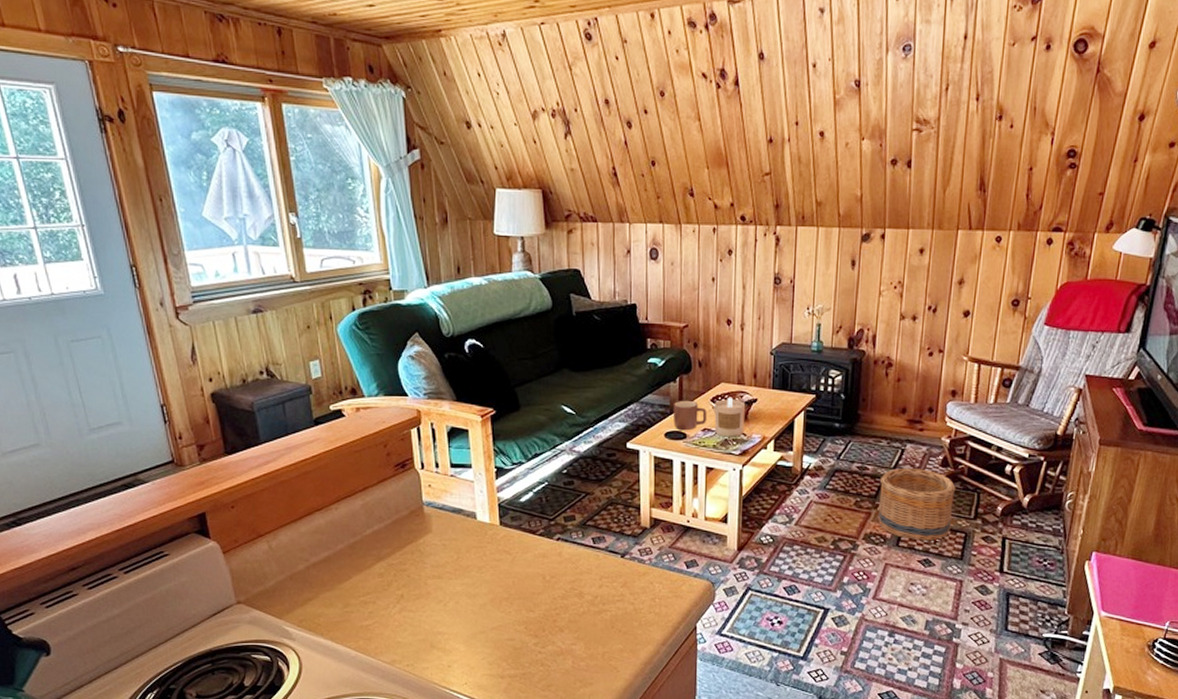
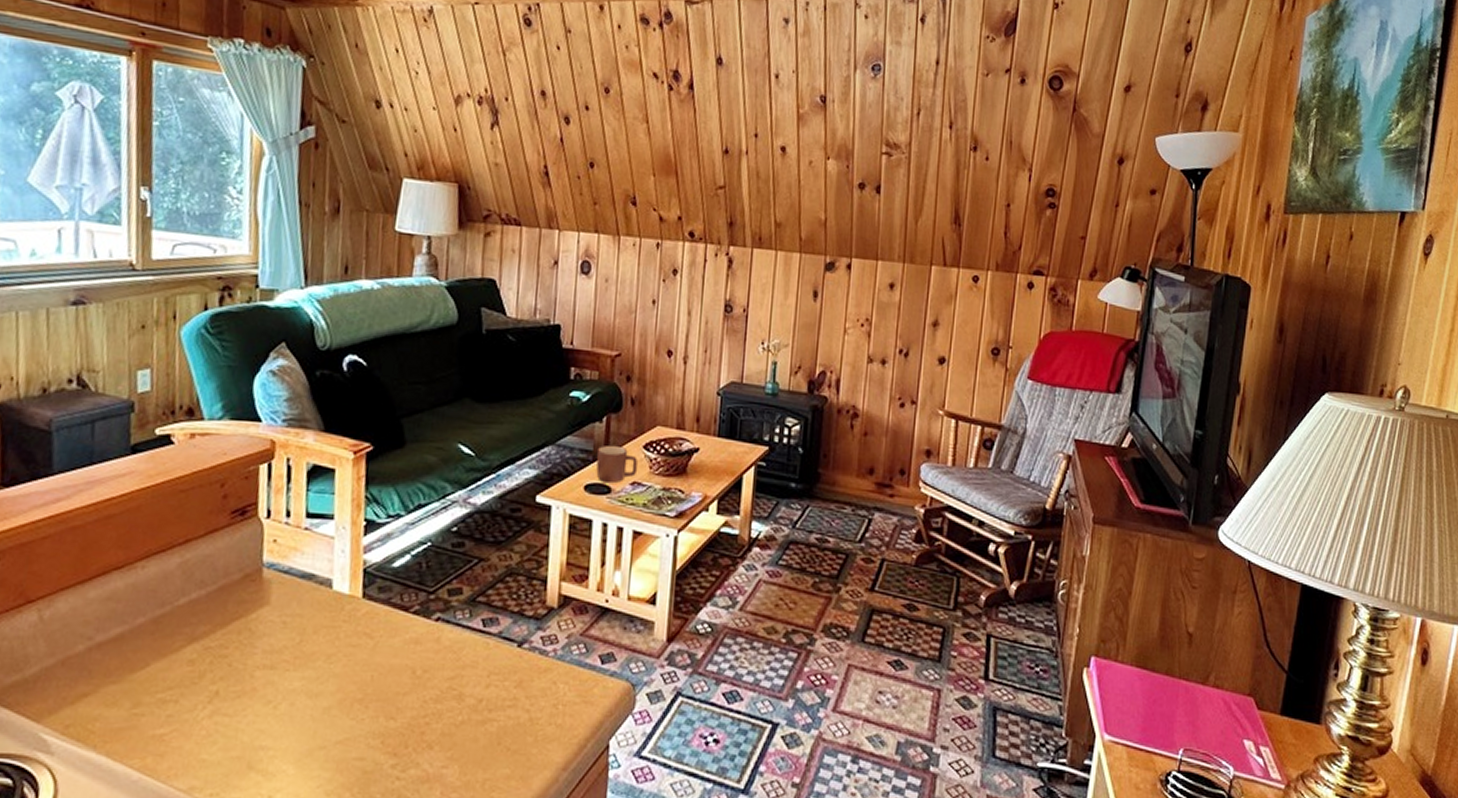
candle: present [714,398,746,437] -> none [646,445,686,495]
basket: present [878,468,956,541] -> none [840,542,932,637]

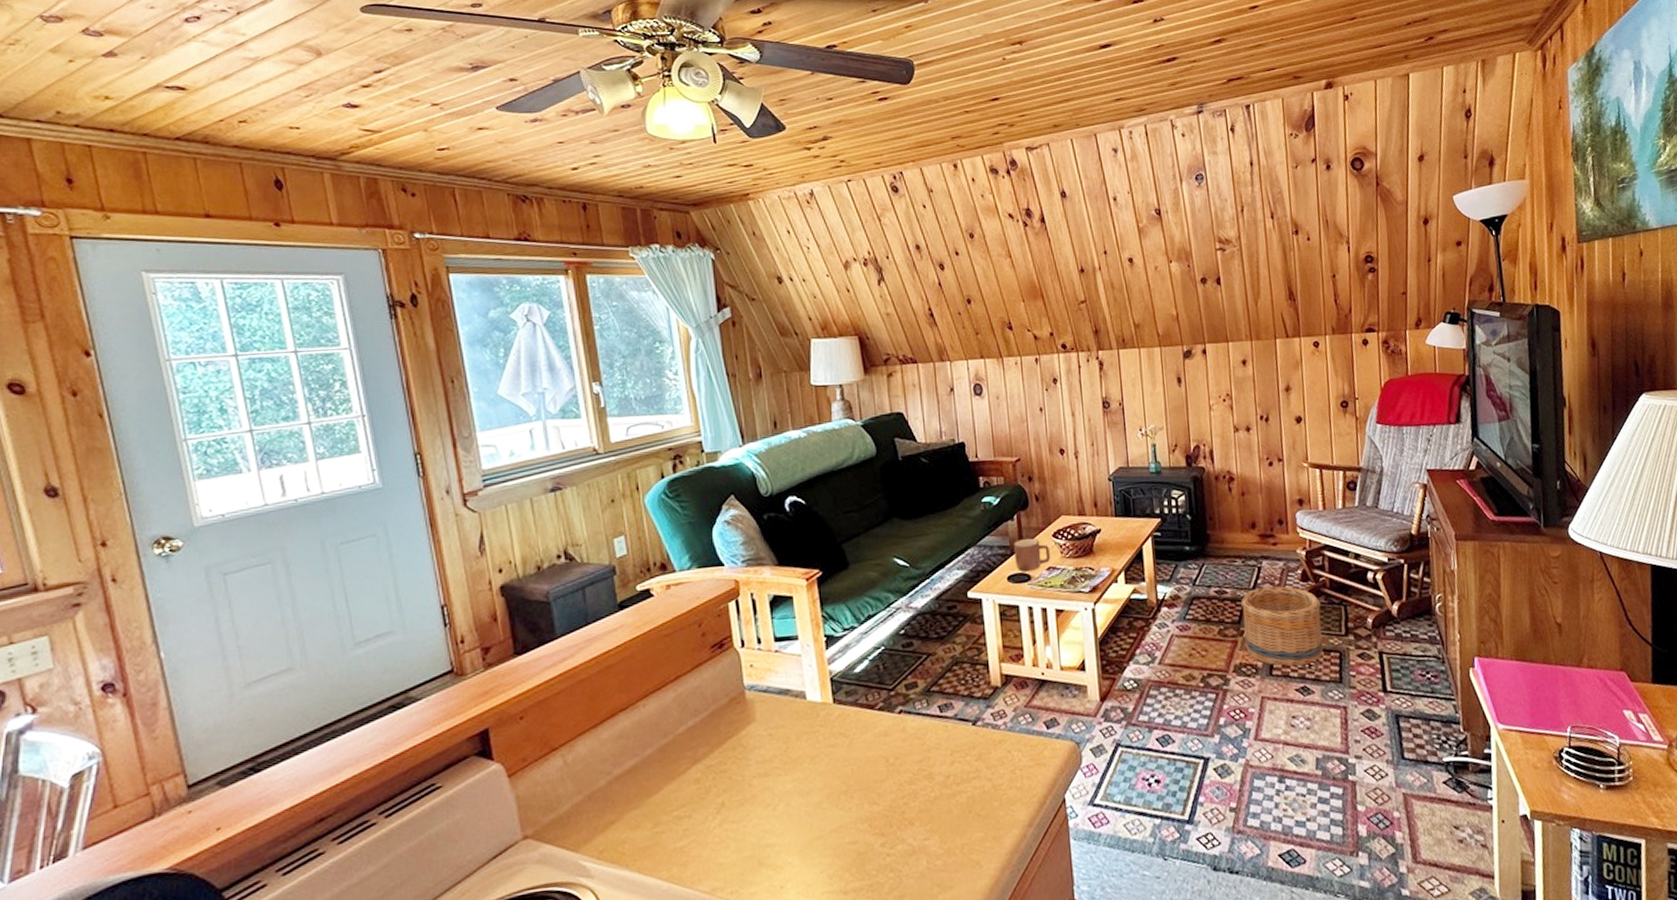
basket: none [840,542,932,637] -> present [1240,586,1323,666]

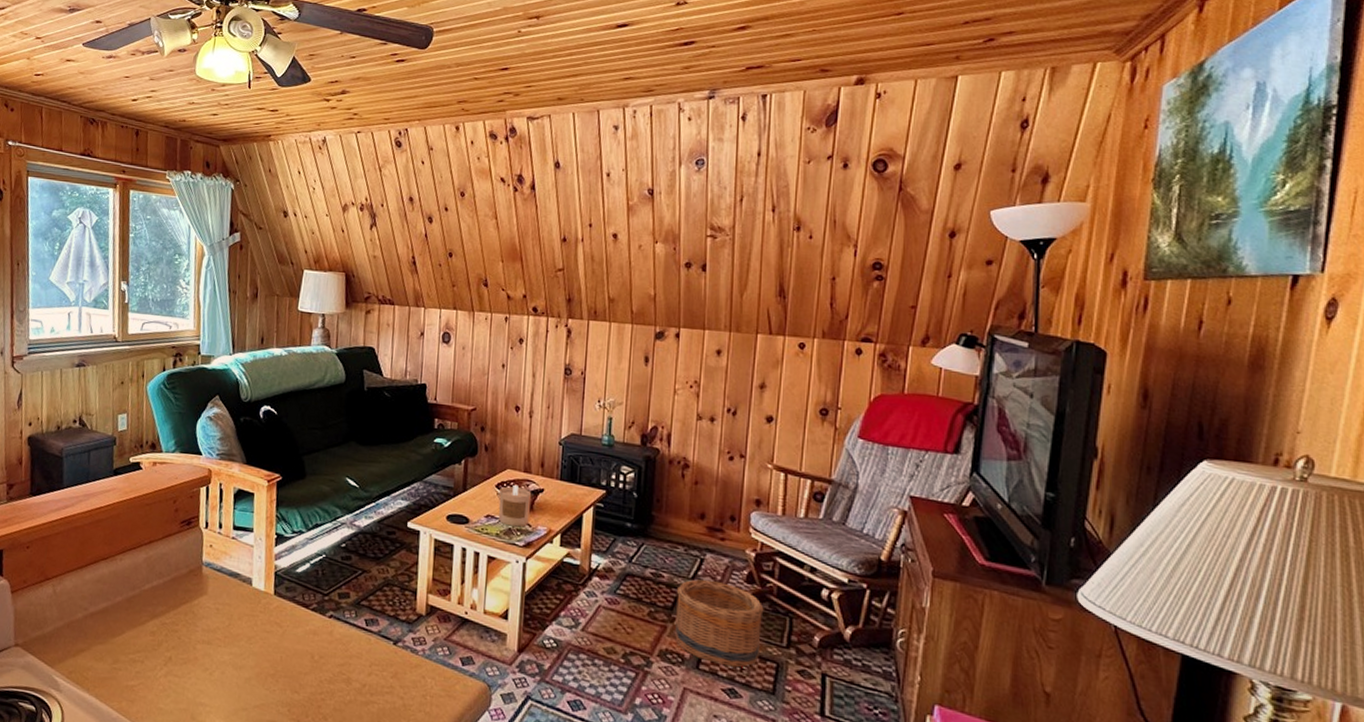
mug: present [1013,538,1050,574] -> none [456,483,491,517]
candle: none [1057,531,1092,574] -> present [498,485,532,528]

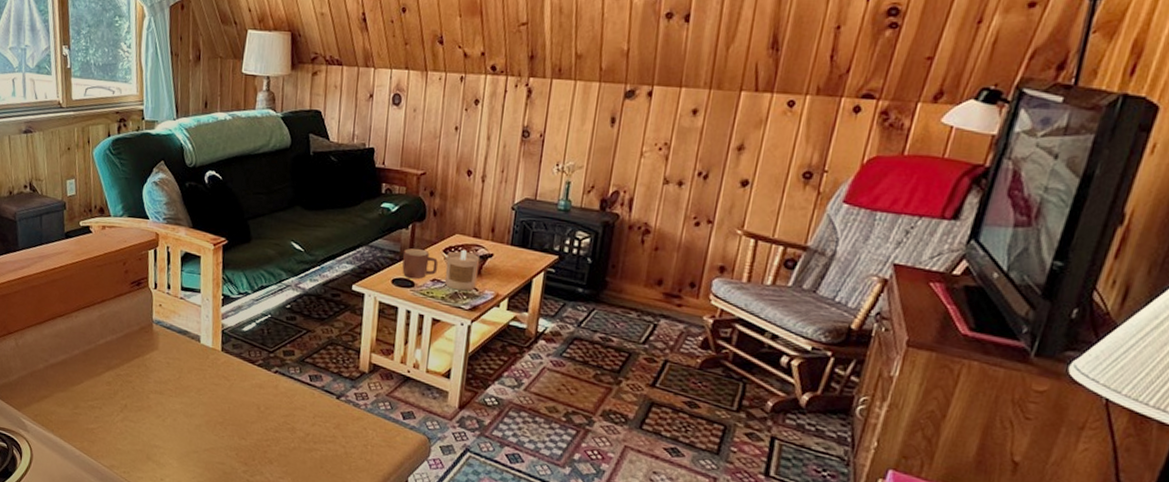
mug: none [456,483,491,517] -> present [402,247,438,281]
basket: present [675,579,764,668] -> none [620,344,717,429]

